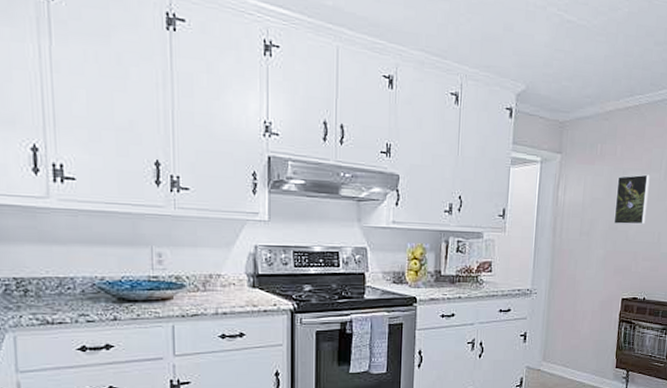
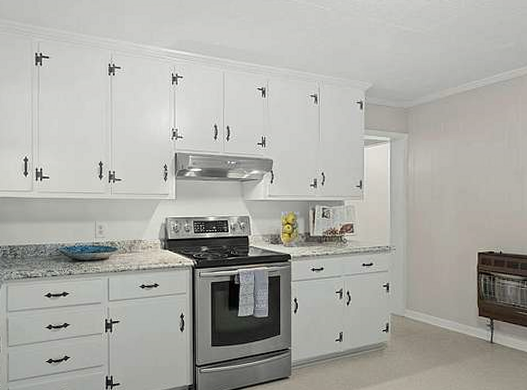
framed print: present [613,174,650,225] -> none [462,144,494,189]

